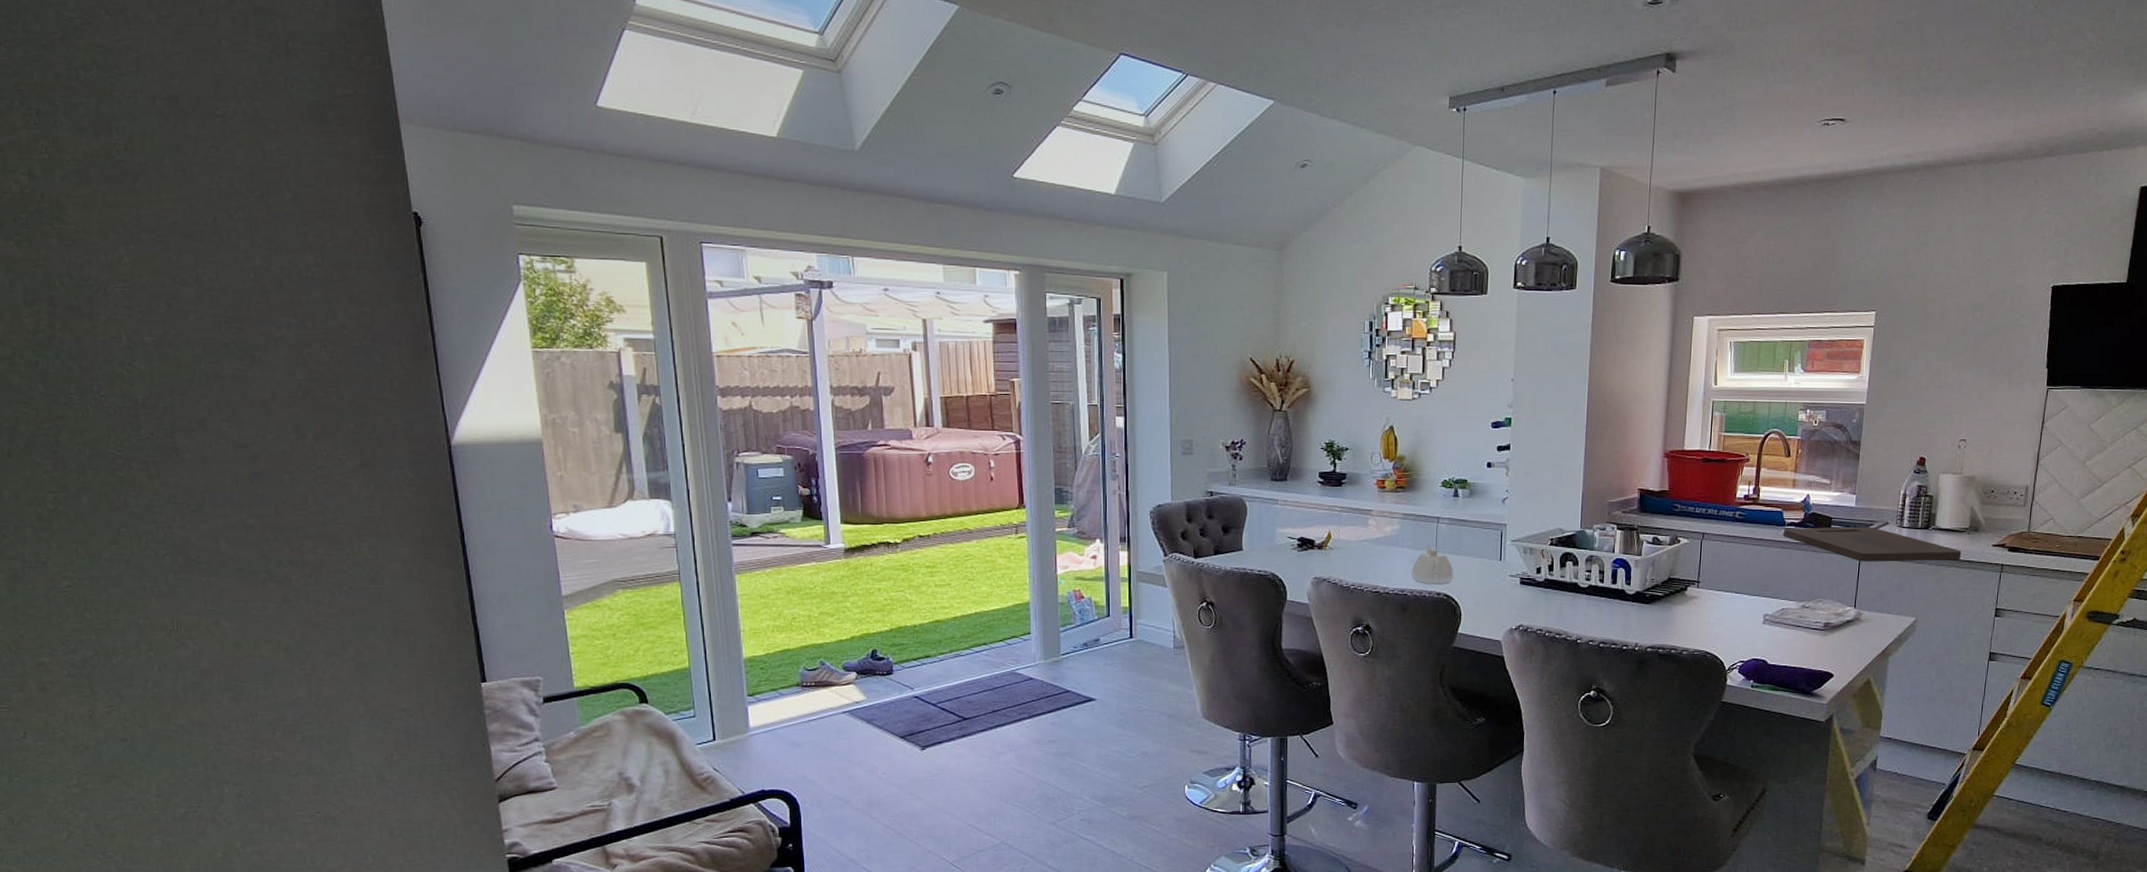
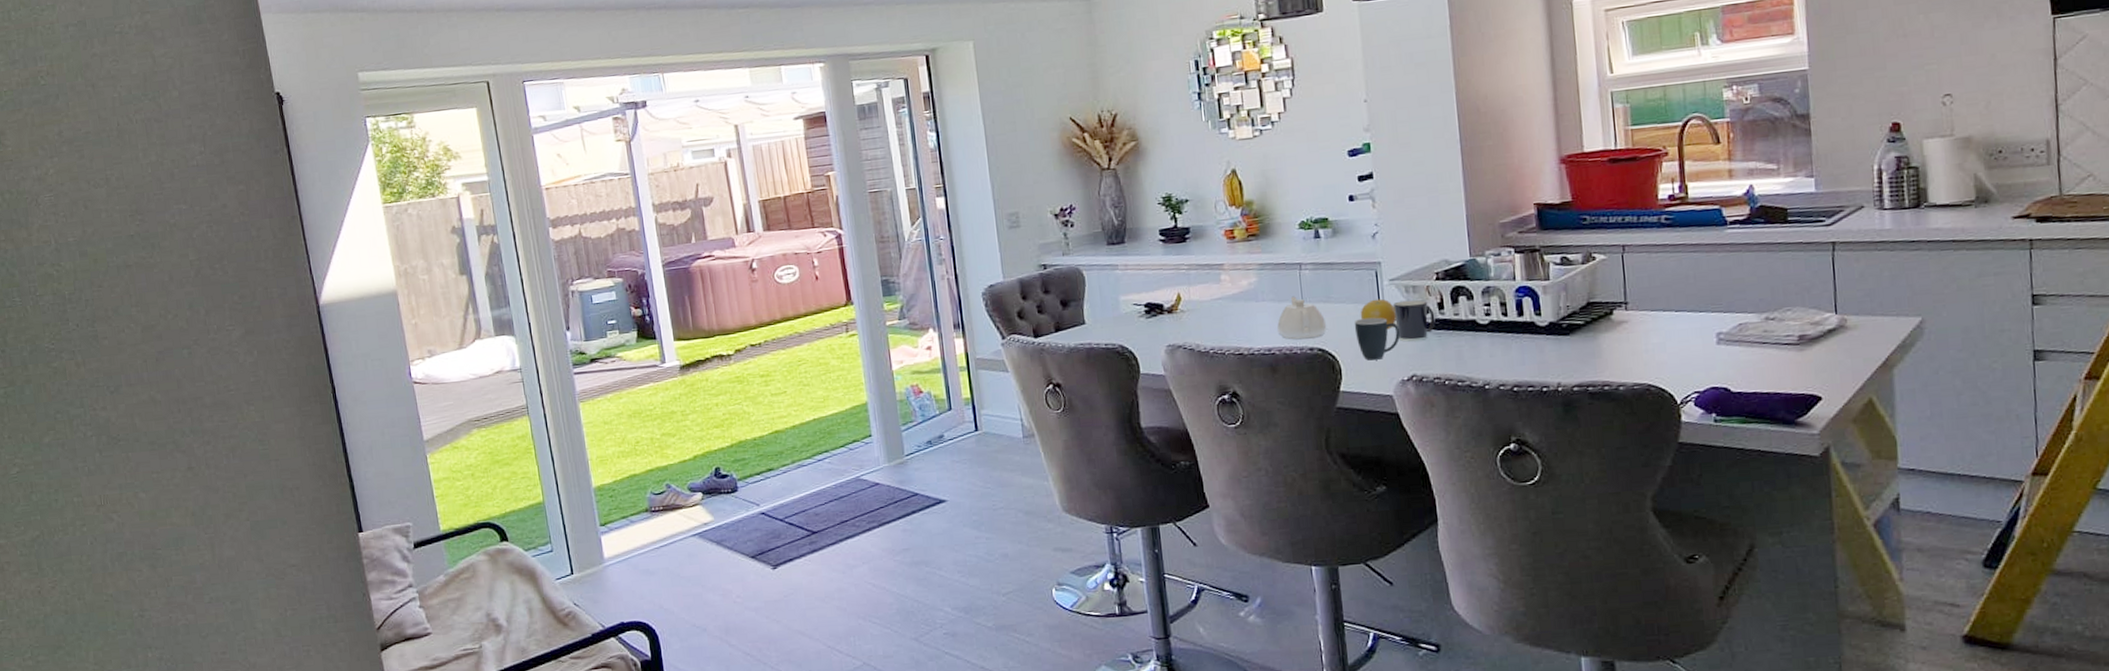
mug: none [1477,572,1515,609] -> present [1354,317,1401,361]
fruit: none [1483,556,1513,583] -> present [1360,298,1396,328]
mug: none [1511,560,1545,597] -> present [1393,299,1436,343]
cutting board: present [1784,526,1962,562] -> none [1726,213,1971,257]

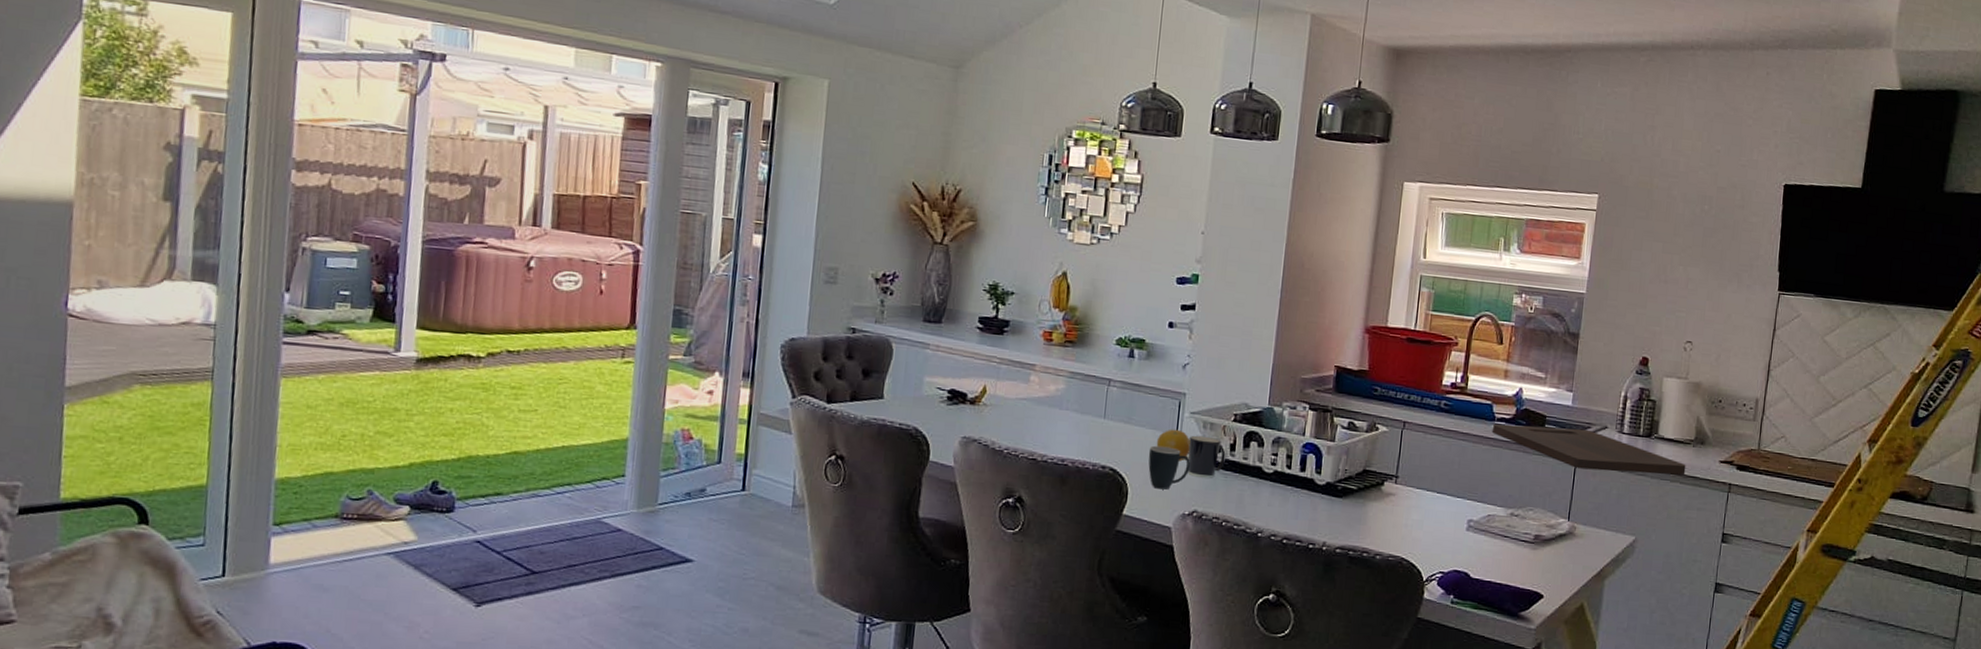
teapot: present [1276,296,1327,340] -> none [1073,410,1123,457]
cutting board: none [1726,213,1971,257] -> present [1493,423,1686,476]

